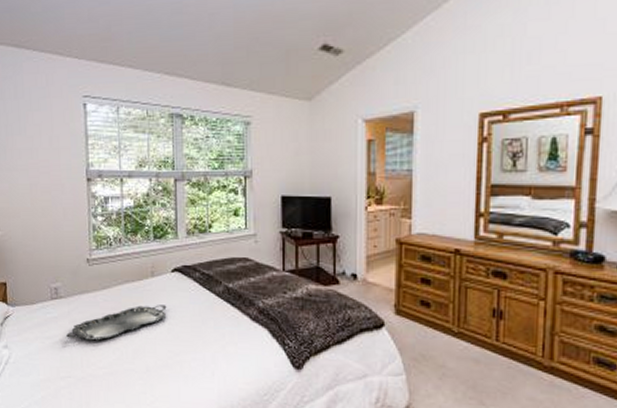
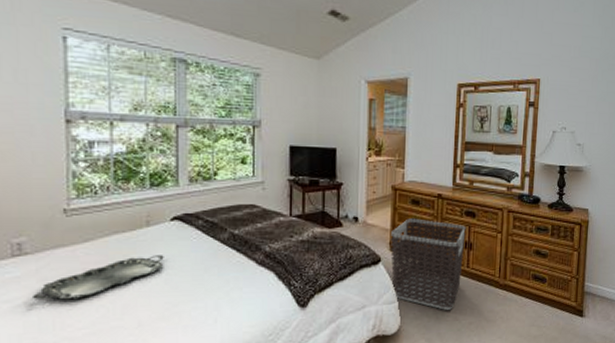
clothes hamper: none [396,277,494,391] -> present [391,218,466,310]

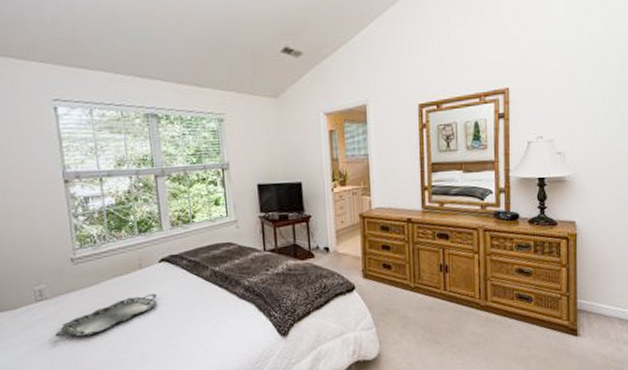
clothes hamper: present [391,218,466,310] -> none [363,244,440,334]

